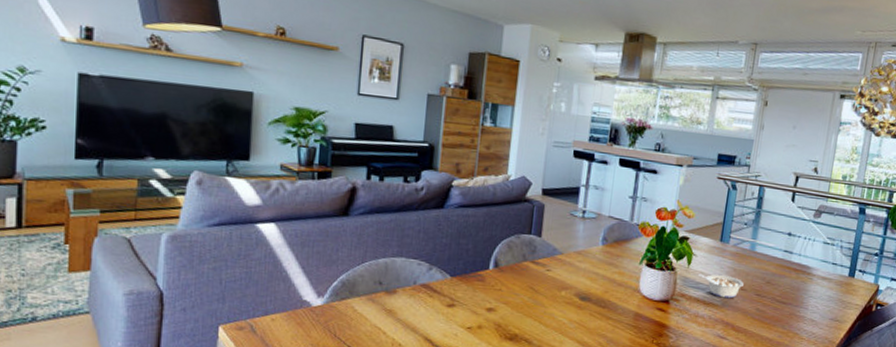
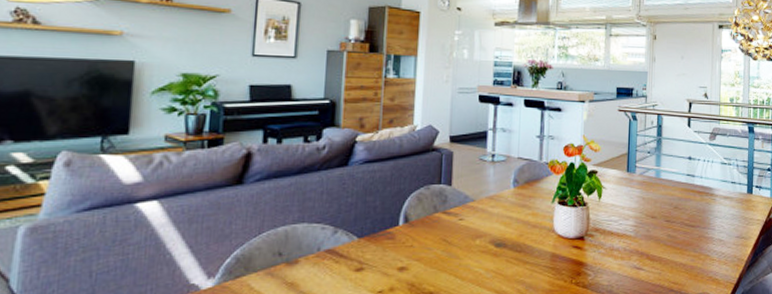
legume: present [698,273,744,299] -> none [610,204,653,228]

